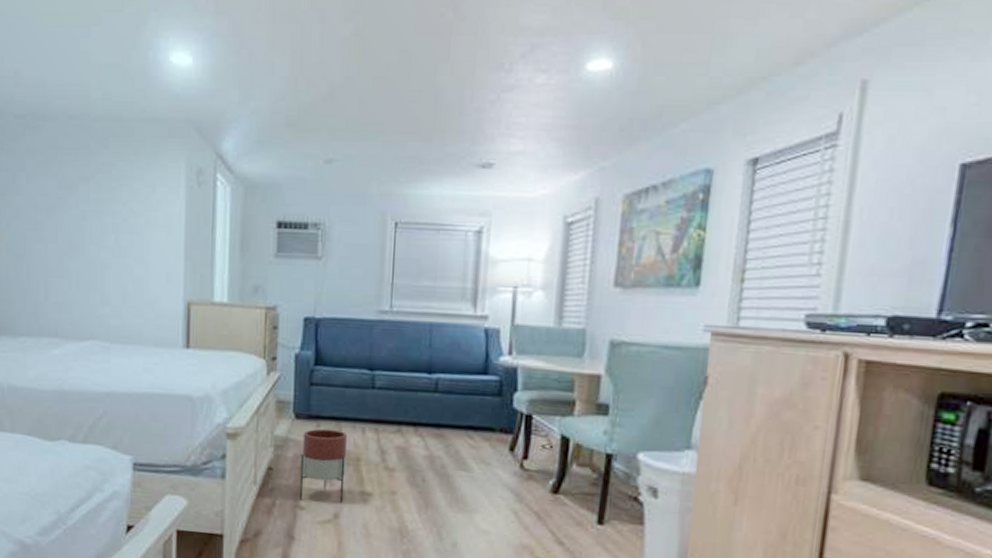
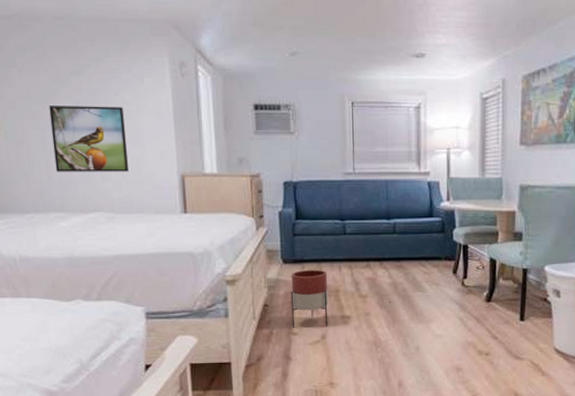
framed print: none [54,216,131,295] -> present [49,106,128,172]

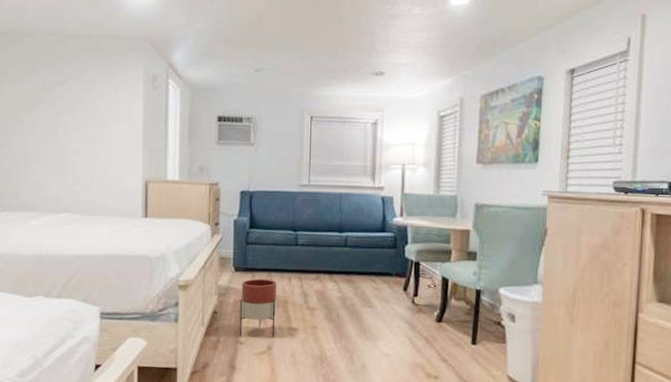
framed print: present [49,106,128,172] -> none [32,113,98,176]

